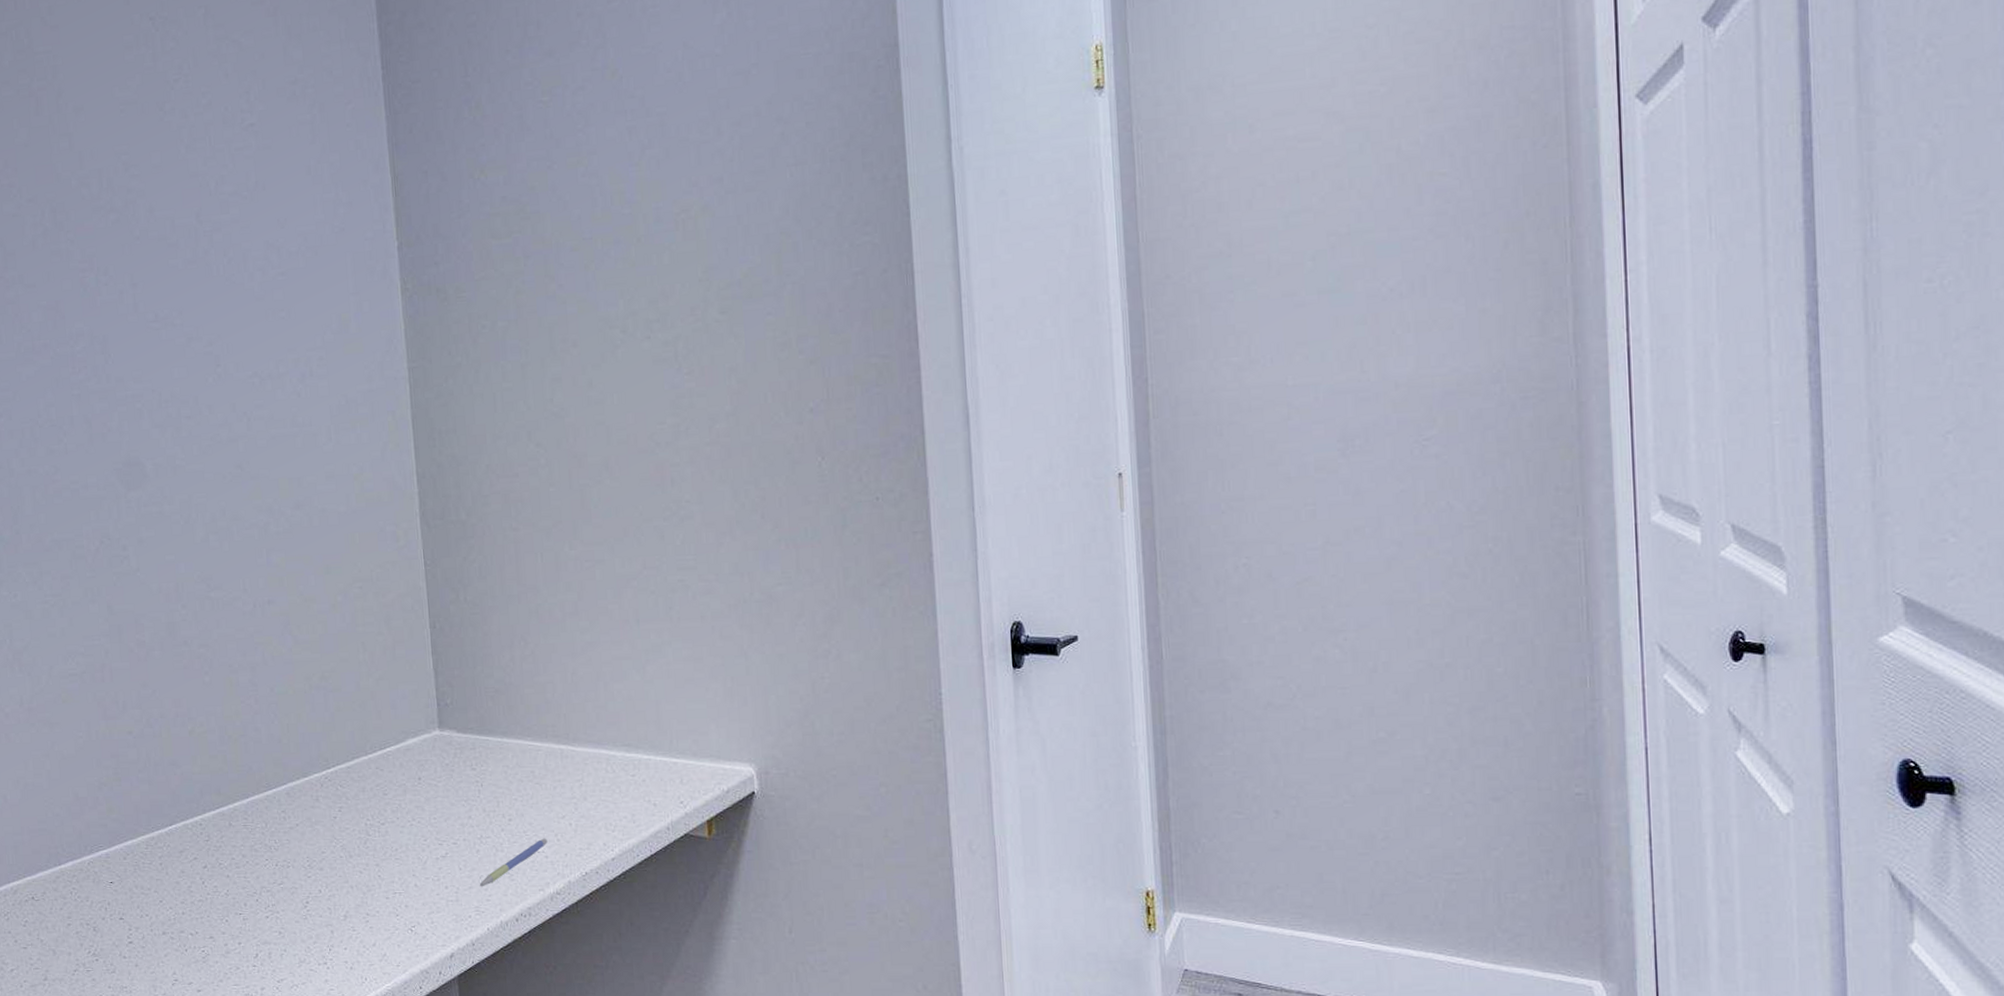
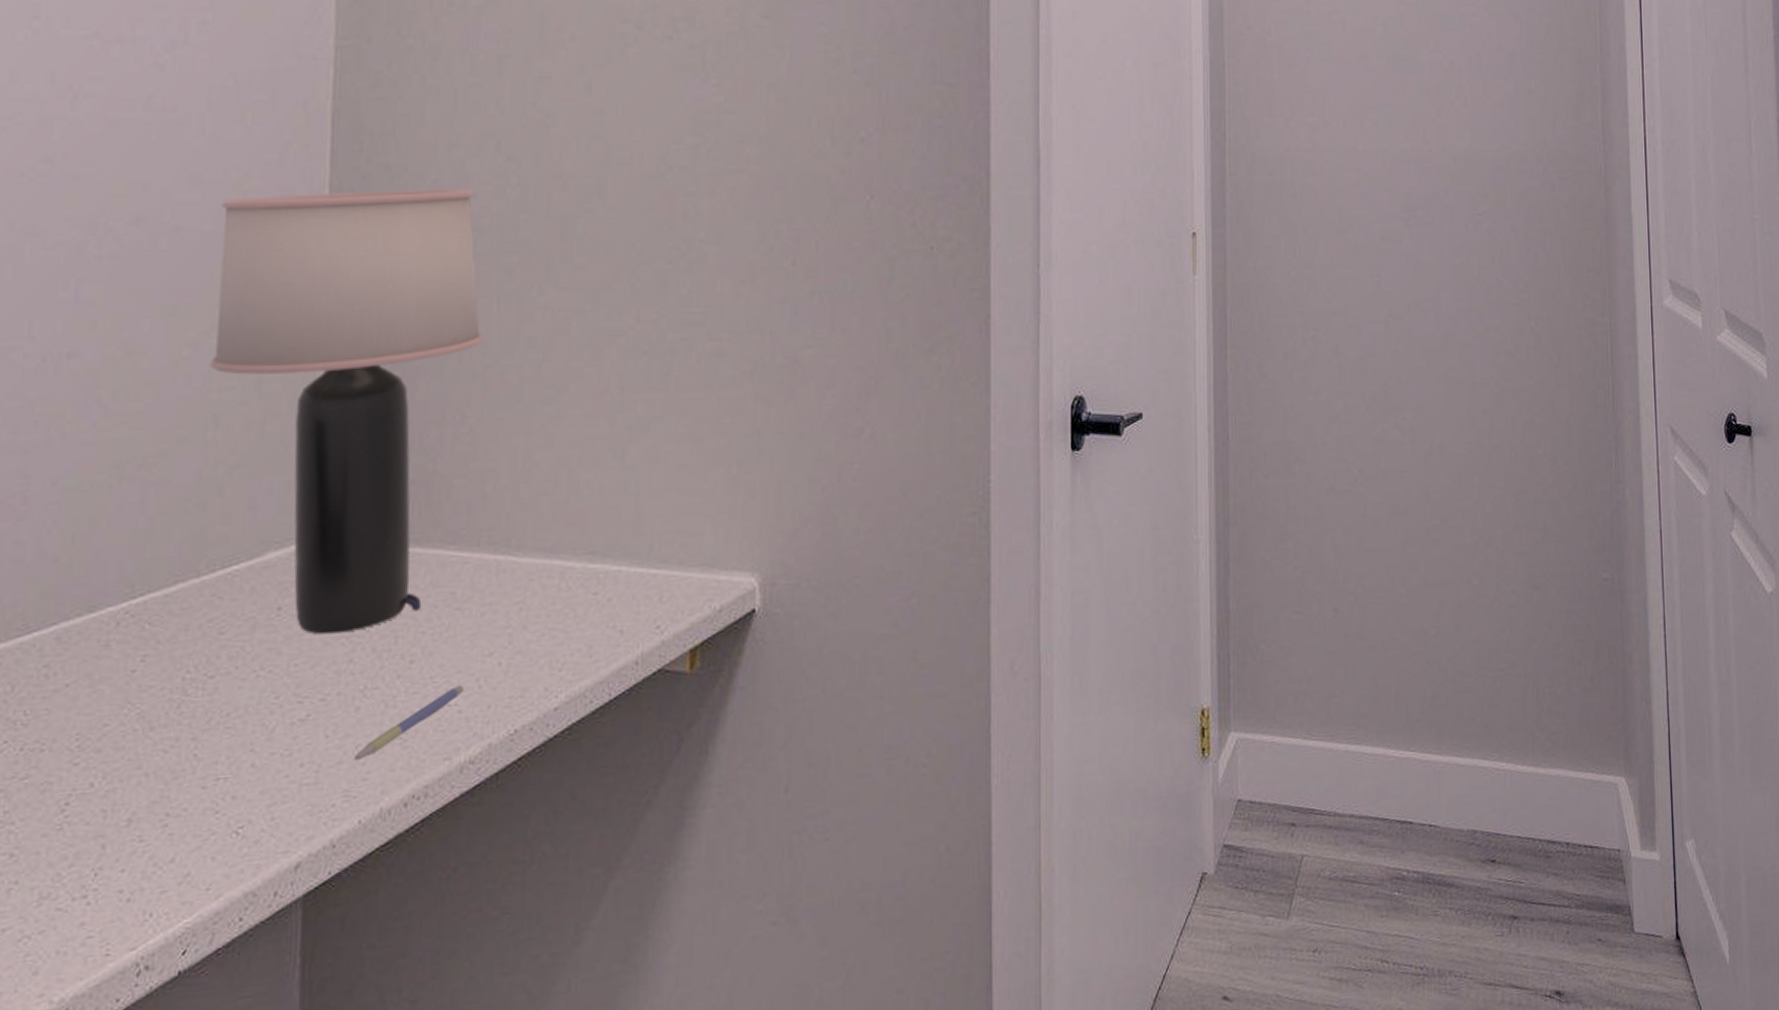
table lamp: none [348,470,534,798] -> present [210,189,484,635]

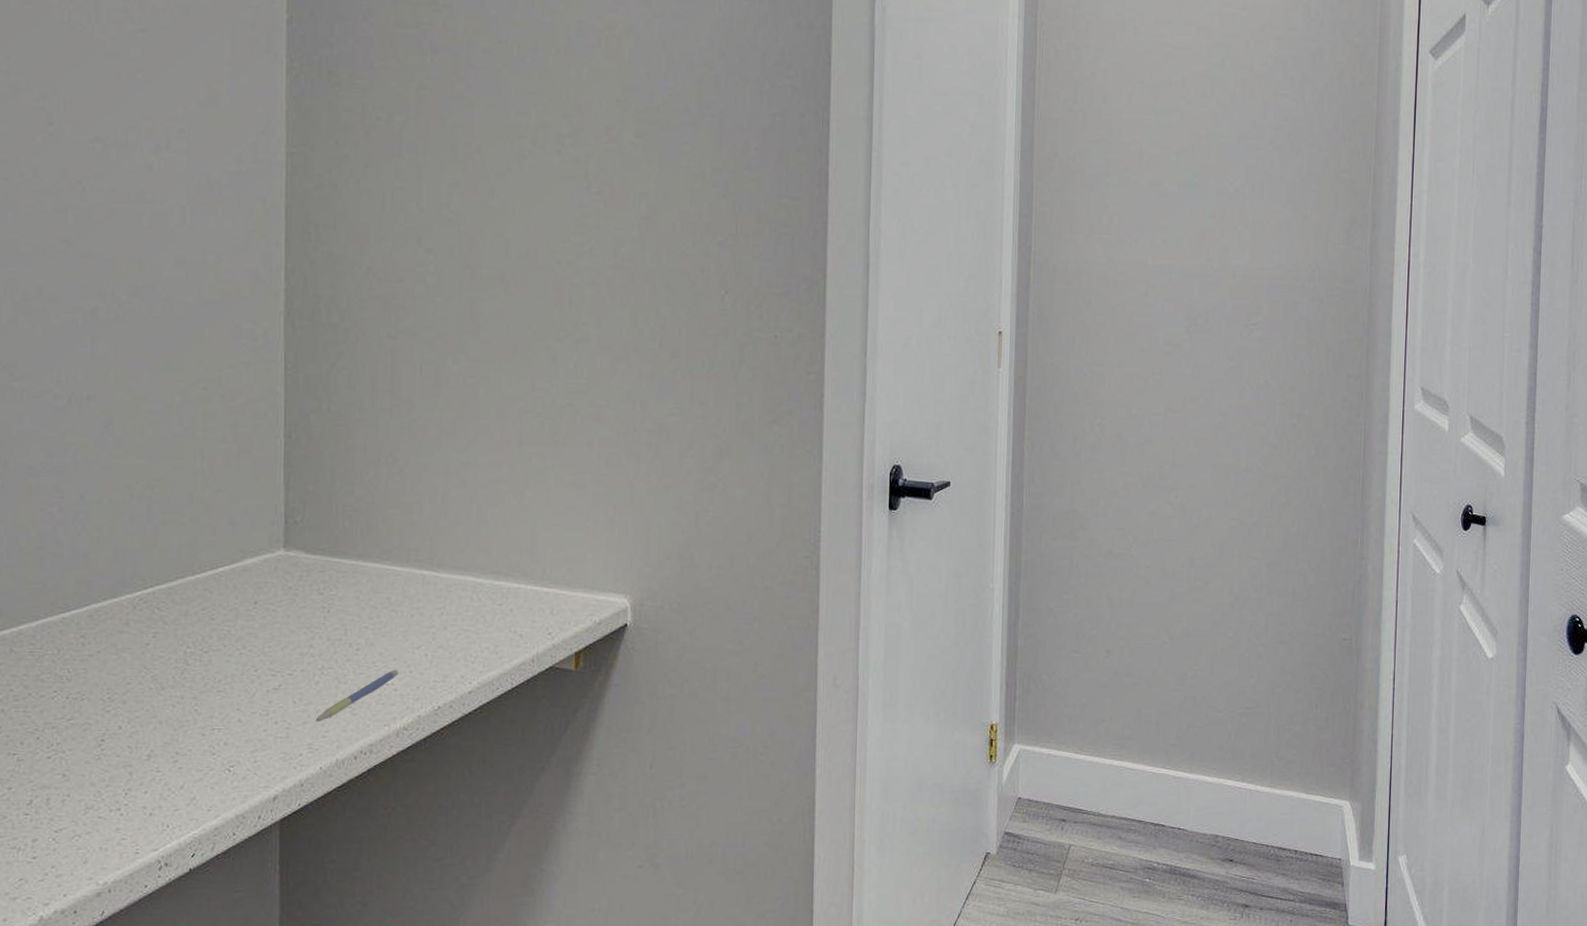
table lamp: present [210,189,484,635] -> none [196,274,410,625]

